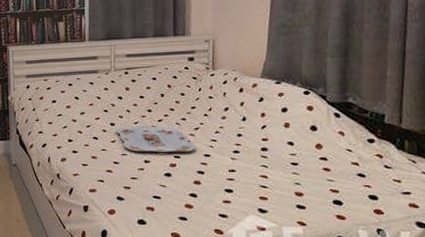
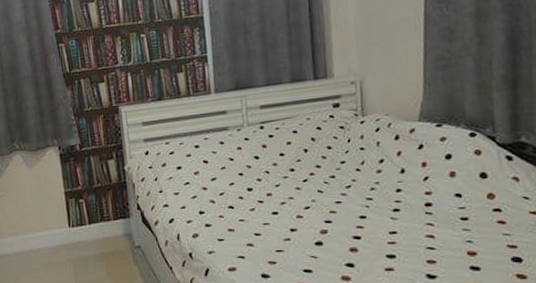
serving tray: present [116,126,196,152] -> none [254,186,350,220]

